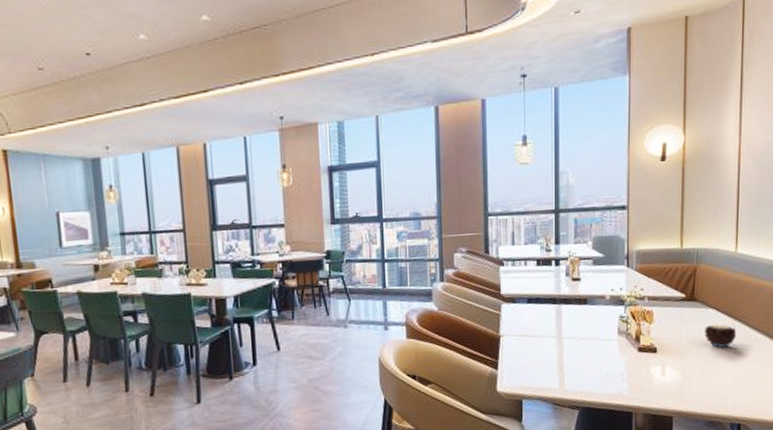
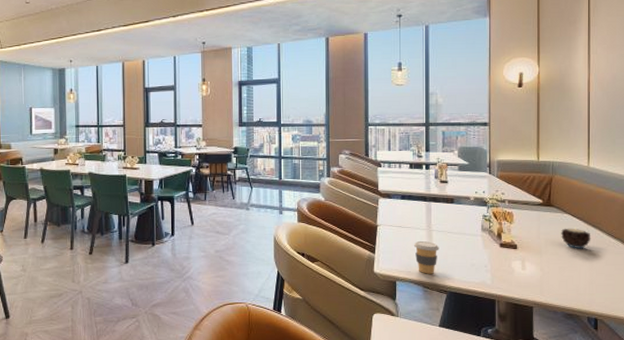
coffee cup: none [541,350,571,389] -> present [413,240,440,274]

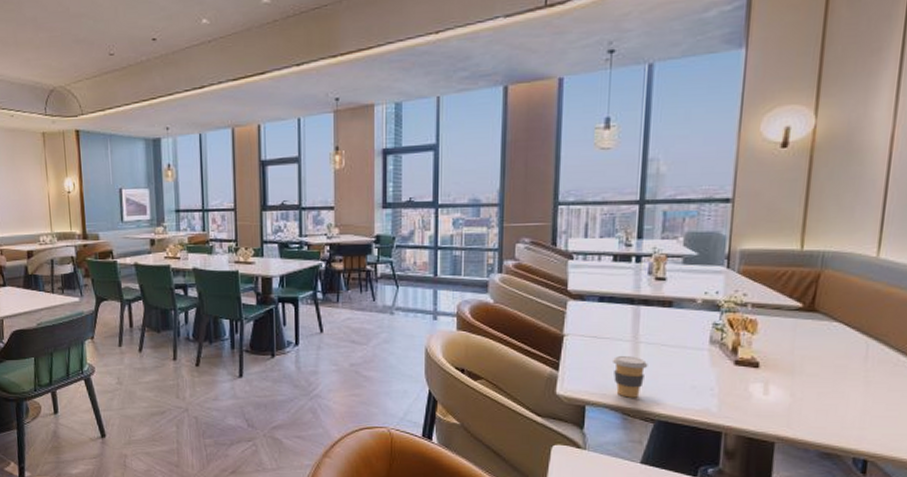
candle: present [561,226,591,249] -> none [825,339,871,369]

